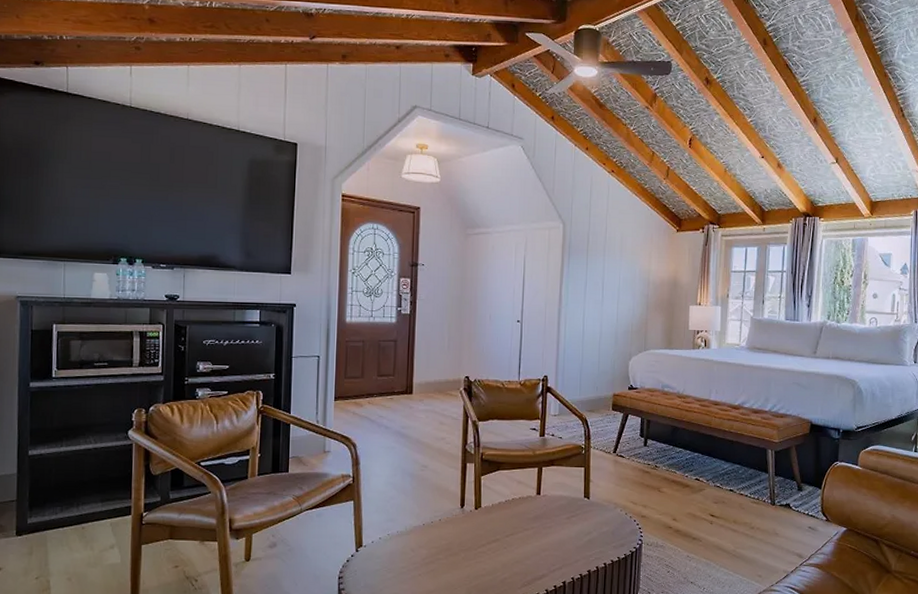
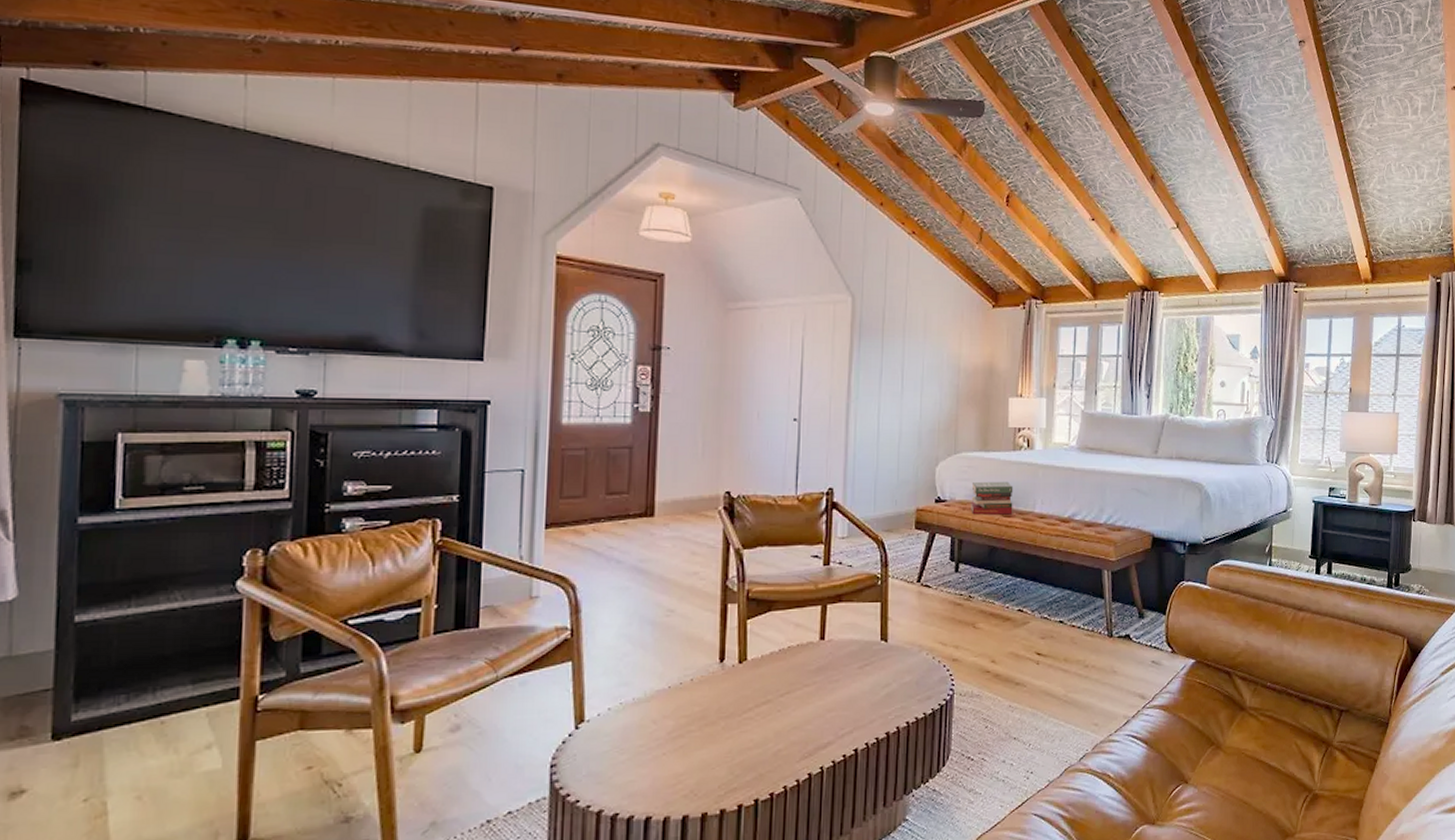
books: none [657,373,693,401] -> present [971,481,1013,515]

